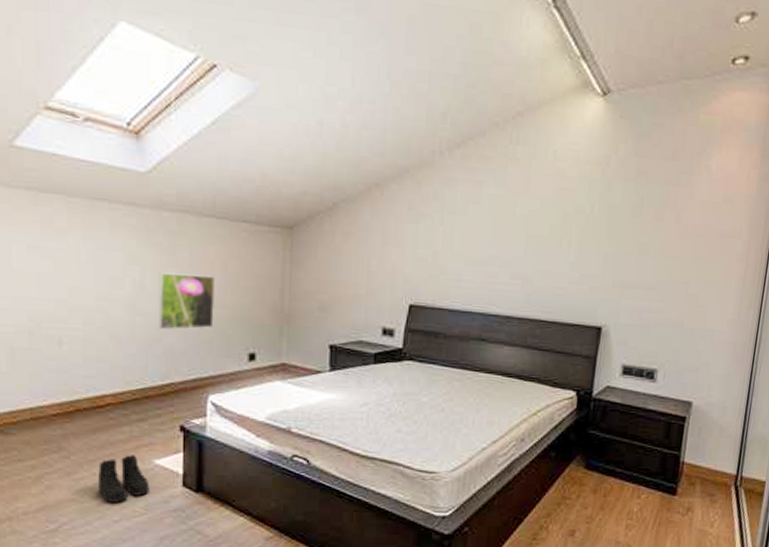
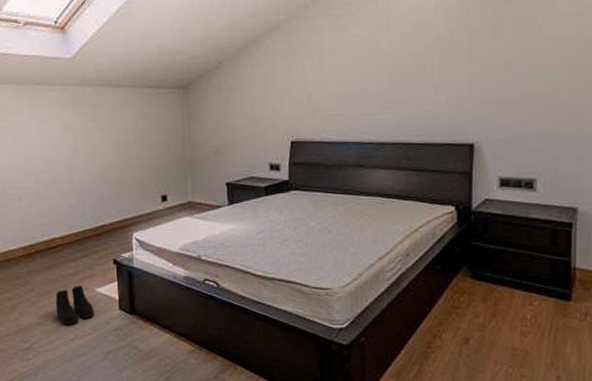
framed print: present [159,272,216,330] -> none [87,134,132,183]

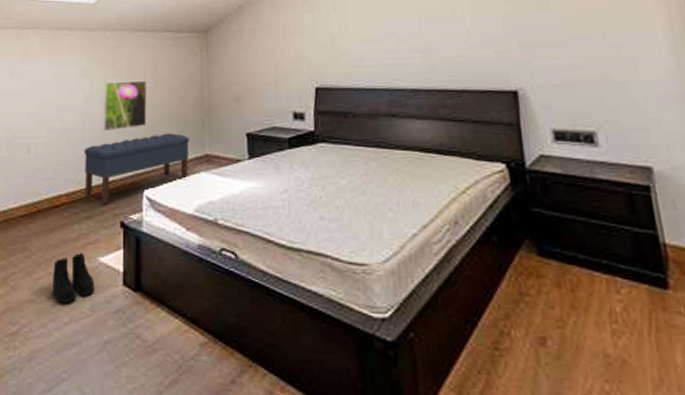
bench: none [74,183,174,245] -> present [84,133,189,204]
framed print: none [87,134,132,183] -> present [103,80,148,132]

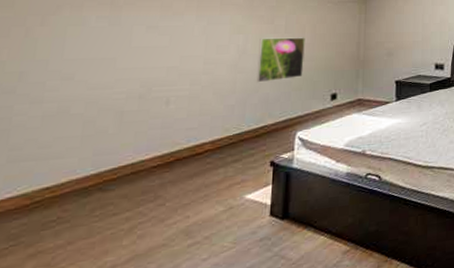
boots: present [53,253,95,303] -> none [190,193,240,242]
bench: present [84,133,189,204] -> none [232,82,344,148]

